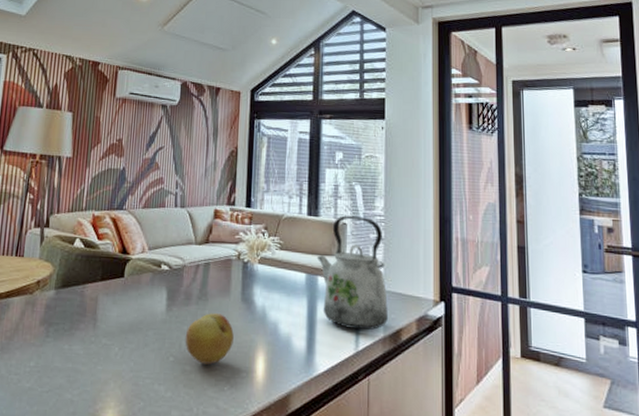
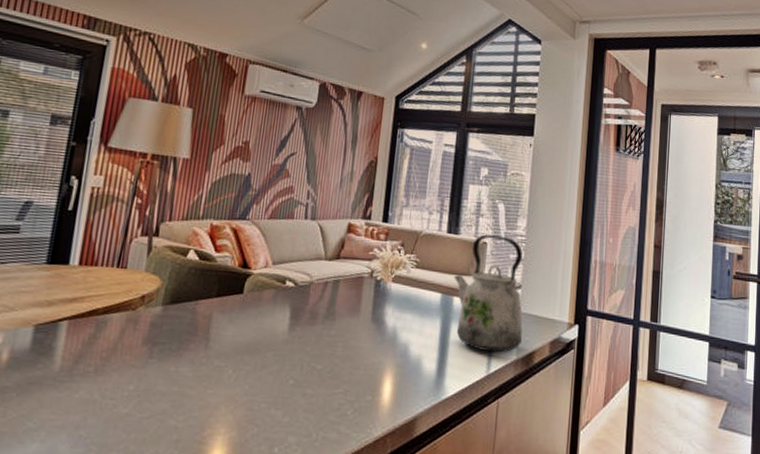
fruit: present [185,313,234,365] -> none [307,333,361,388]

